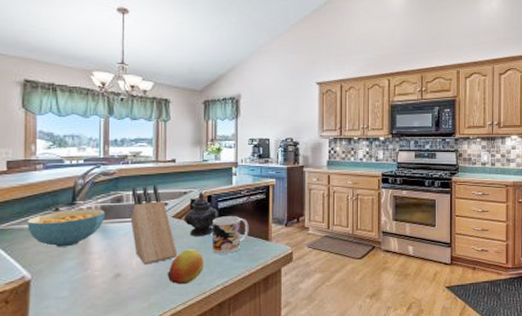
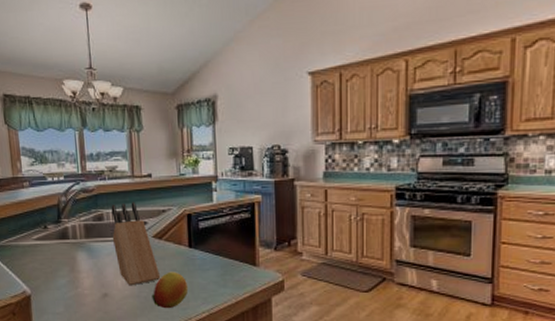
cereal bowl: present [27,209,105,247] -> none [22,227,89,265]
teapot: present [184,192,219,237] -> none [164,210,201,259]
mug: present [213,216,249,254] -> none [194,237,234,279]

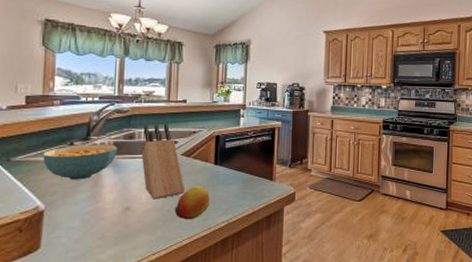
cereal bowl: none [22,227,89,265] -> present [43,144,117,180]

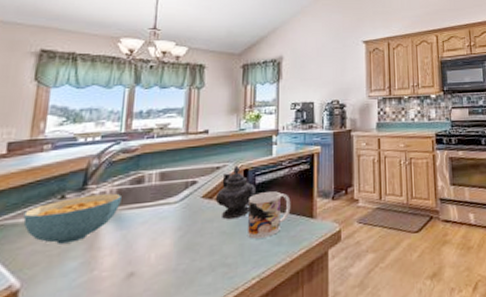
knife block: present [141,123,186,200] -> none [151,160,207,259]
fruit: present [174,186,211,220] -> none [192,234,238,281]
teapot: none [192,131,226,175] -> present [215,165,257,220]
mug: none [219,156,254,192] -> present [248,191,291,239]

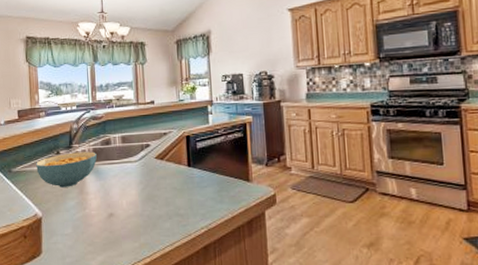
teapot: present [215,165,257,220] -> none [165,132,199,178]
mug: present [248,191,291,239] -> none [193,156,229,196]

